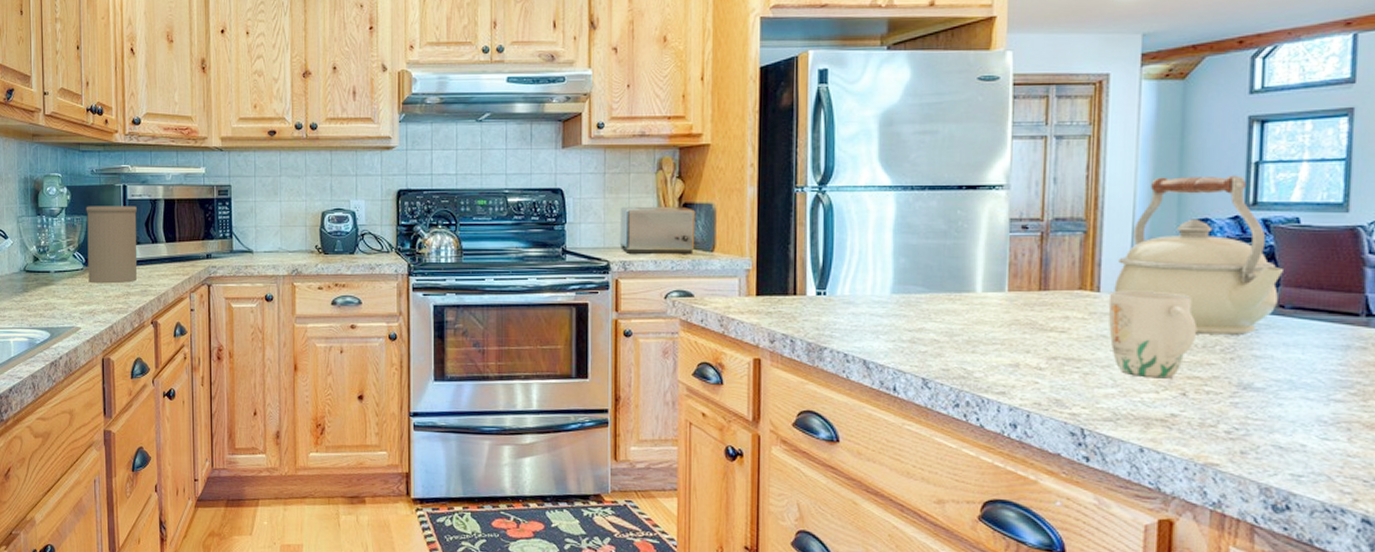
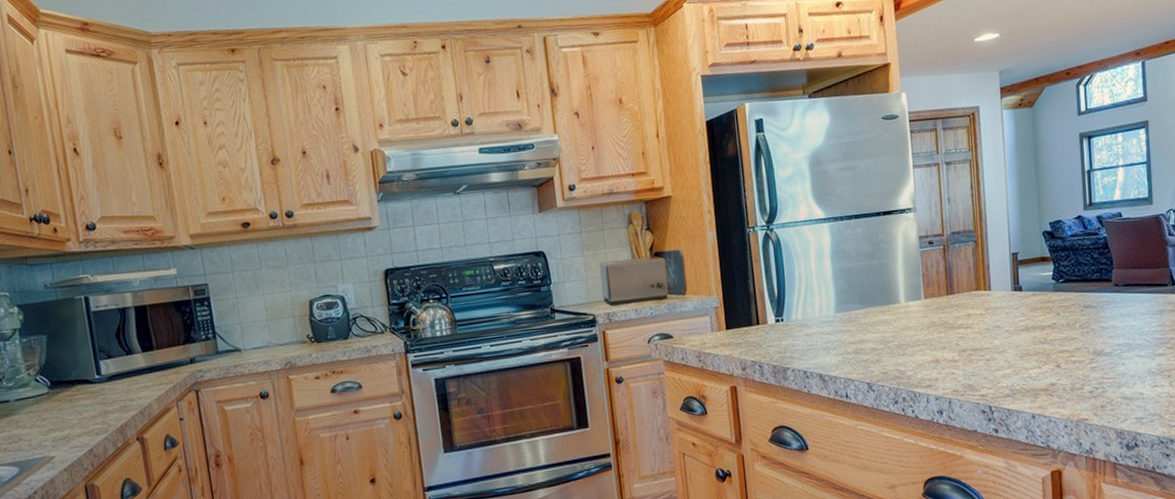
canister: present [86,206,137,284] -> none [43,317,114,407]
mug: present [1108,291,1197,379] -> none [997,284,1062,357]
kettle: present [1114,175,1283,335] -> none [1000,182,1115,316]

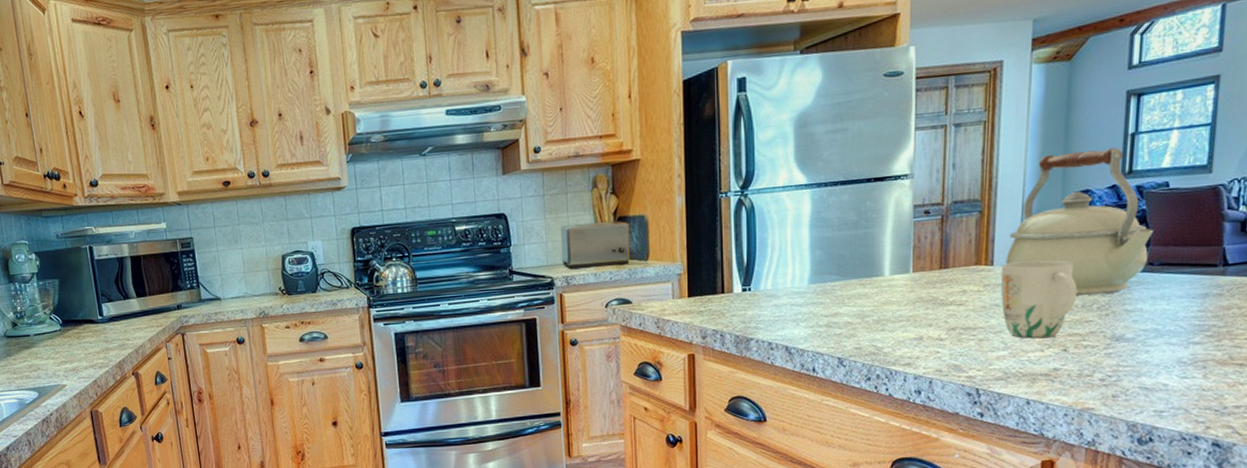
mug: none [997,284,1062,357] -> present [1000,260,1078,338]
kettle: none [1000,182,1115,316] -> present [1005,147,1153,296]

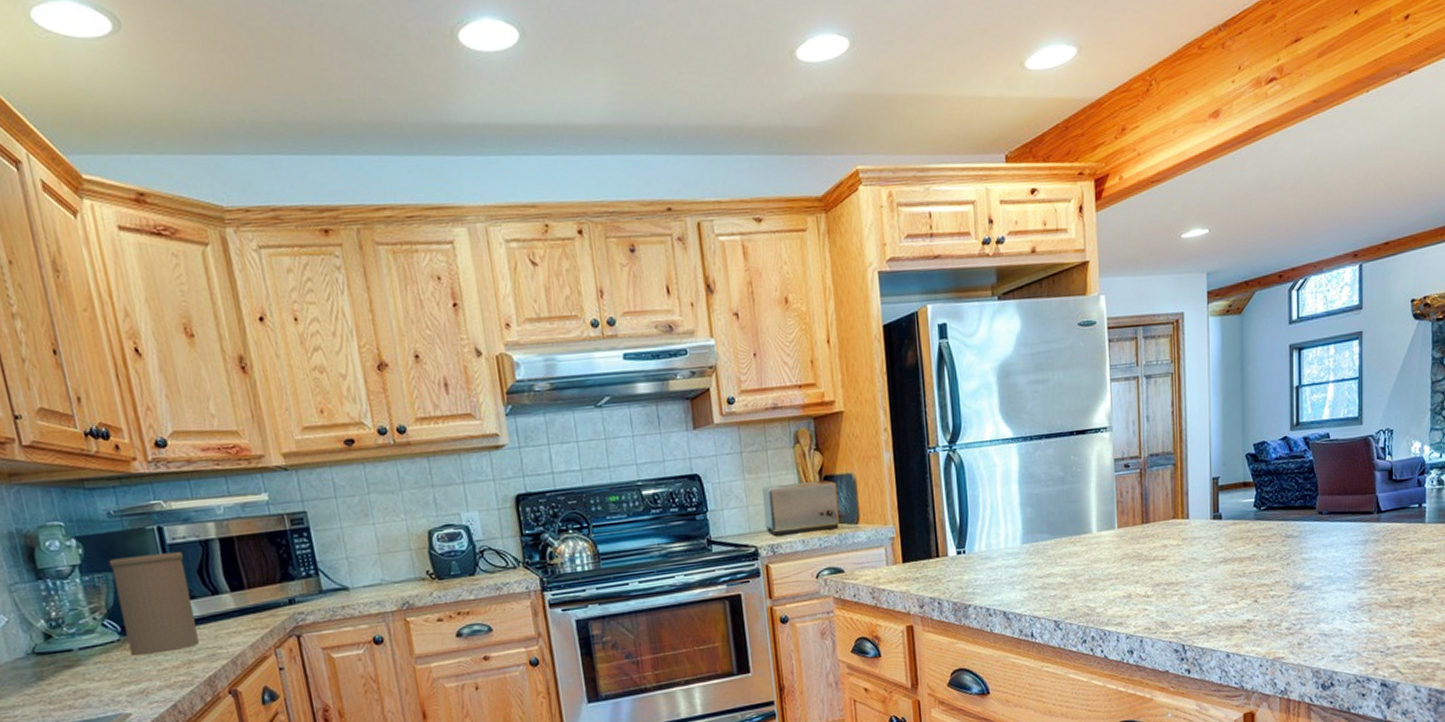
canister: none [56,265,114,343] -> present [108,551,199,656]
mug: present [1000,260,1078,338] -> none [1196,512,1263,591]
kettle: present [1005,147,1153,296] -> none [1199,400,1320,546]

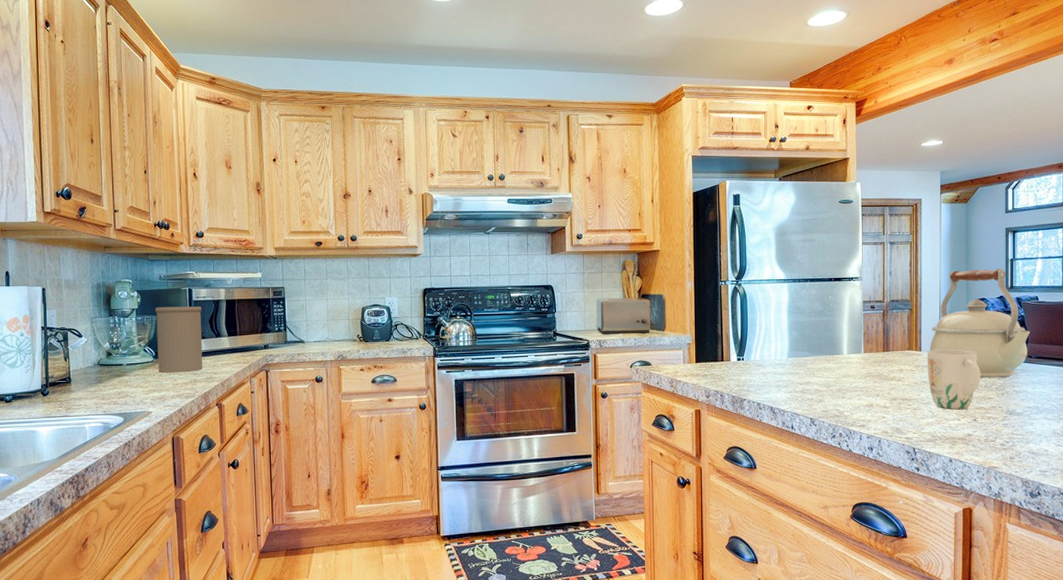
mug: none [1196,512,1263,591] -> present [927,350,981,410]
kettle: none [1199,400,1320,546] -> present [930,268,1030,378]

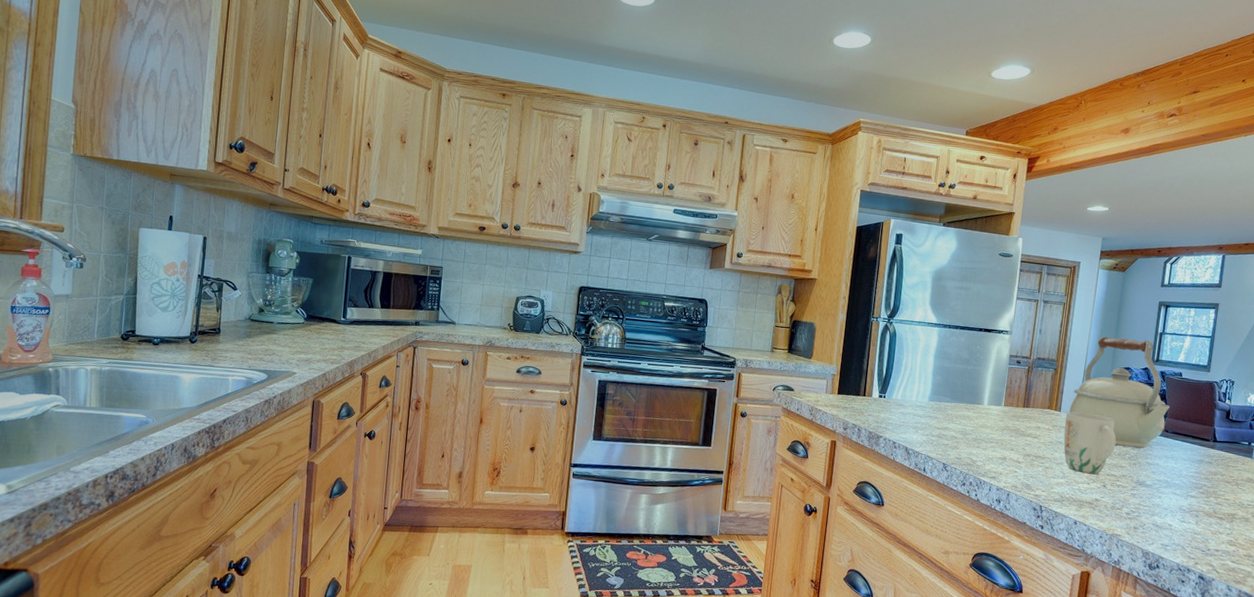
canister: present [155,306,203,373] -> none [307,270,358,339]
toaster: present [595,297,651,335] -> none [744,318,802,360]

